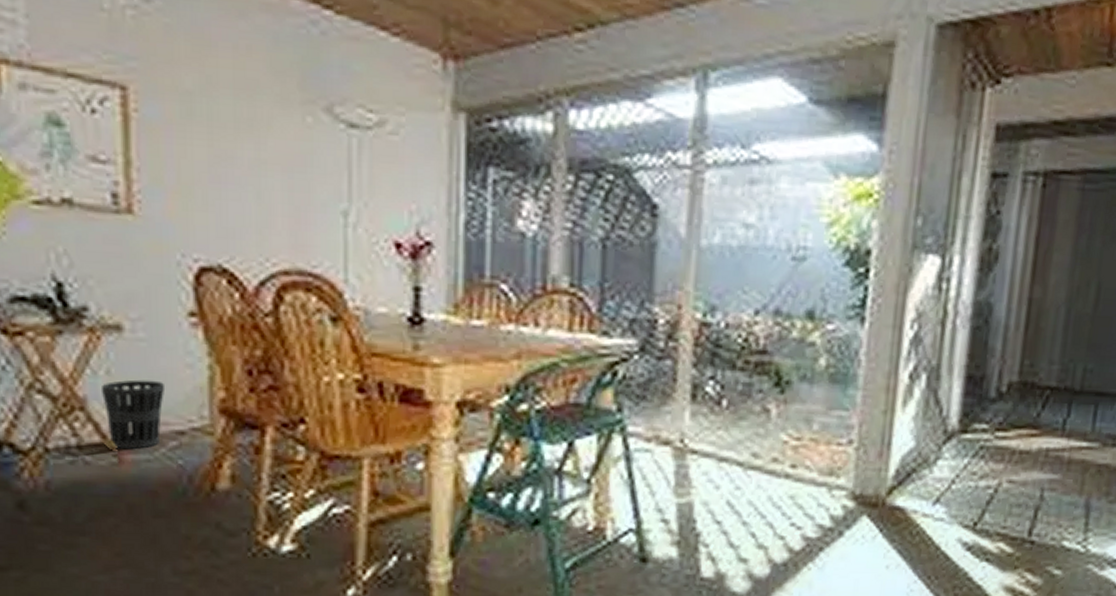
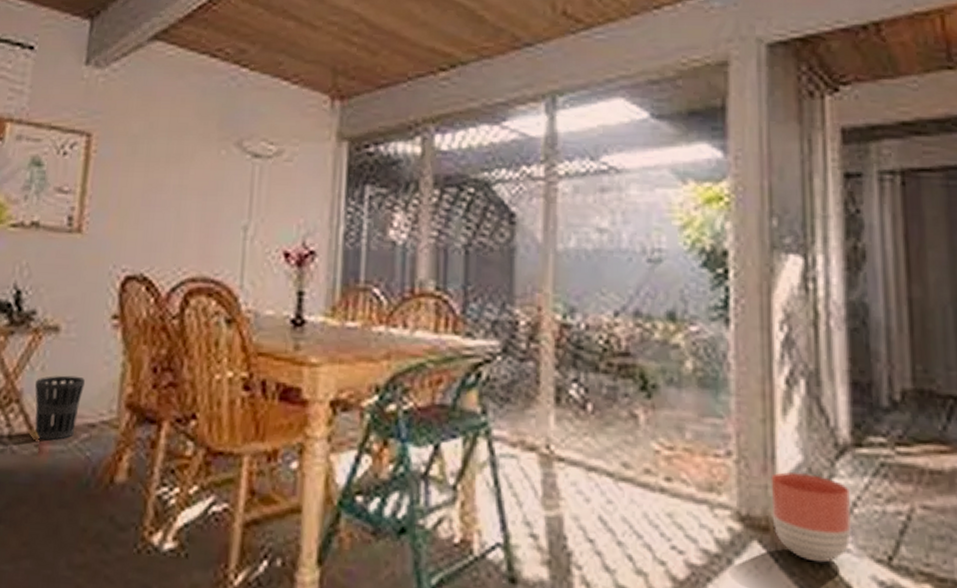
planter: none [882,456,951,530] -> present [771,471,852,563]

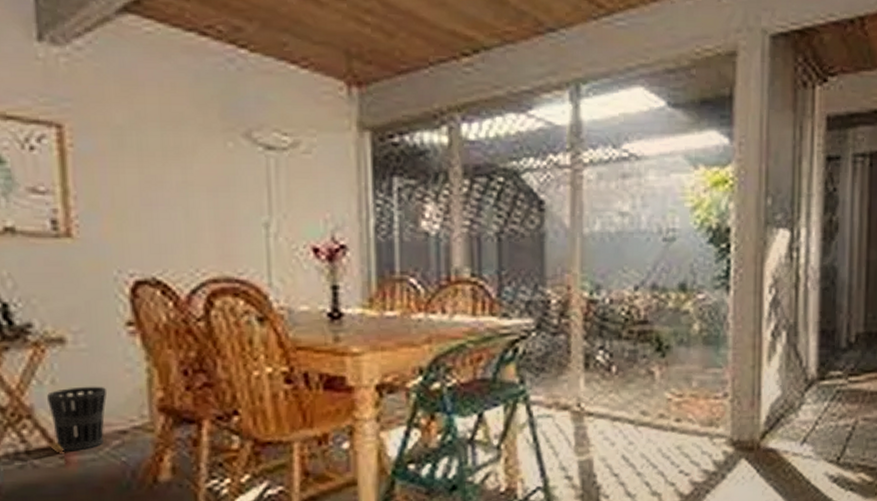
planter: present [771,471,852,563] -> none [756,403,814,468]

